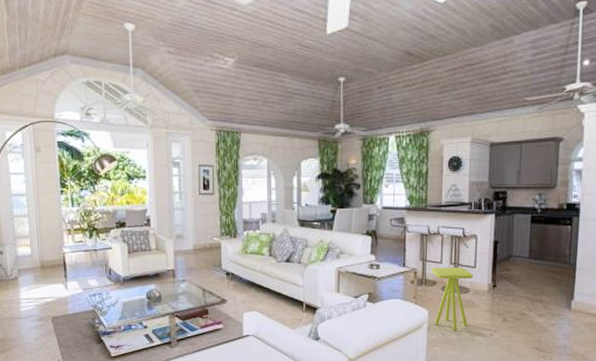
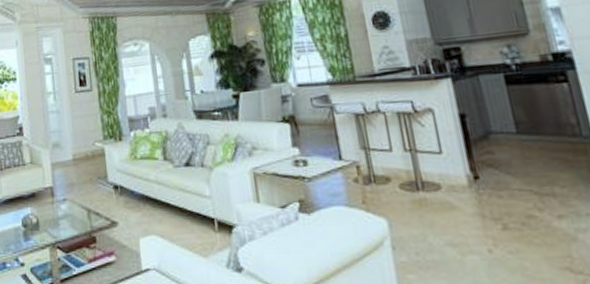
side table: present [431,267,473,330] -> none [379,155,450,247]

